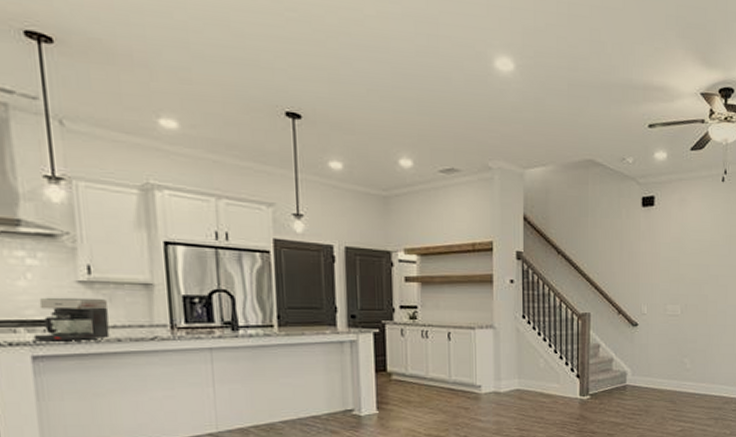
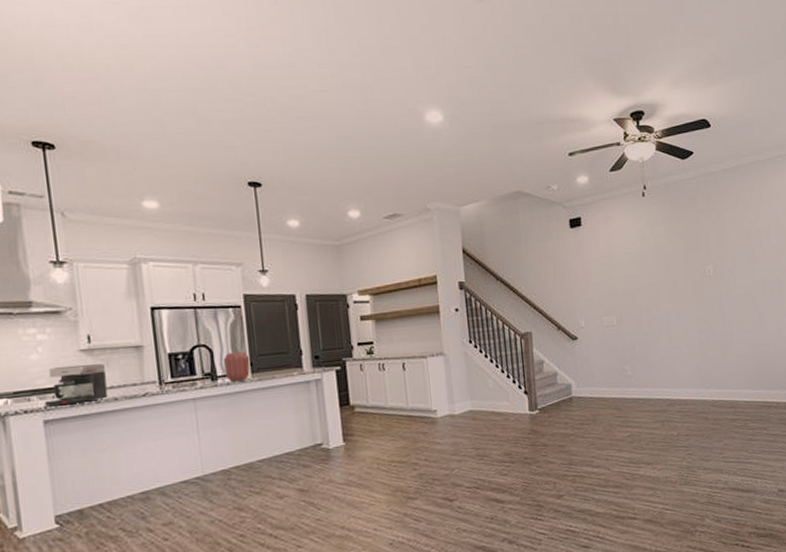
vase: none [246,302,277,334] -> present [223,352,250,382]

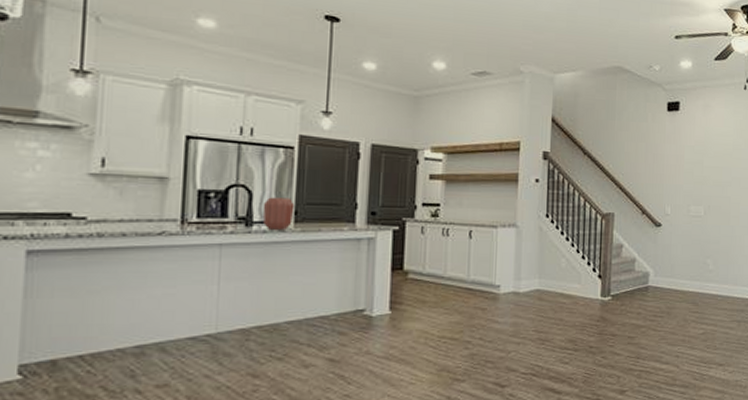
coffee maker: present [44,363,108,407] -> none [32,189,118,236]

